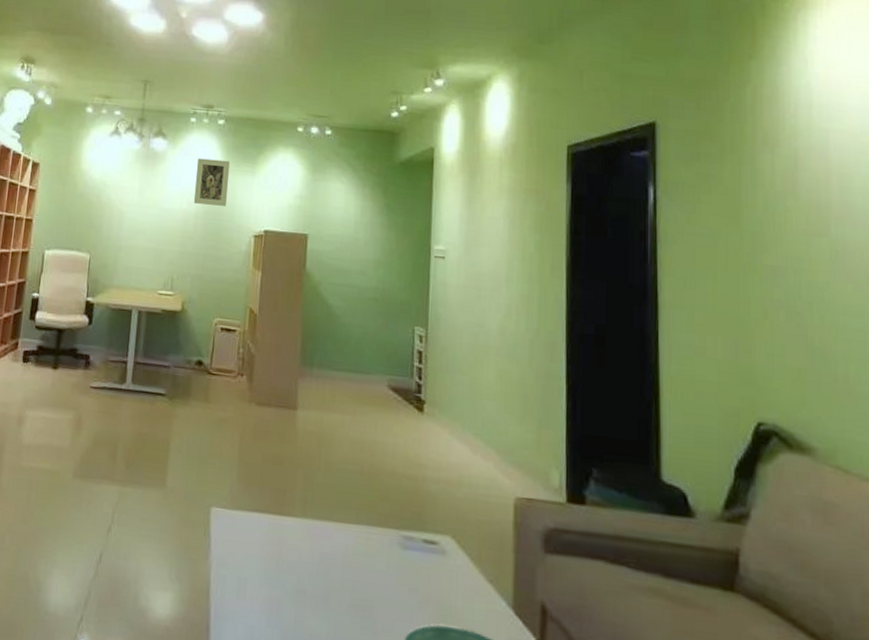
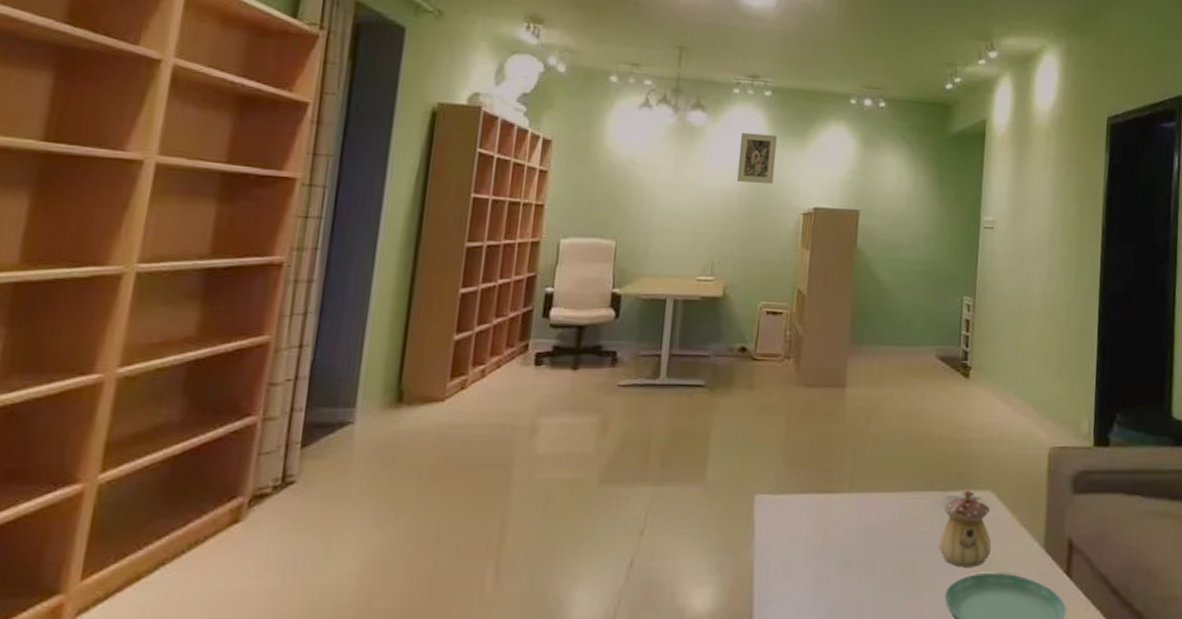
teapot: none [395,532,453,618] -> present [938,490,992,568]

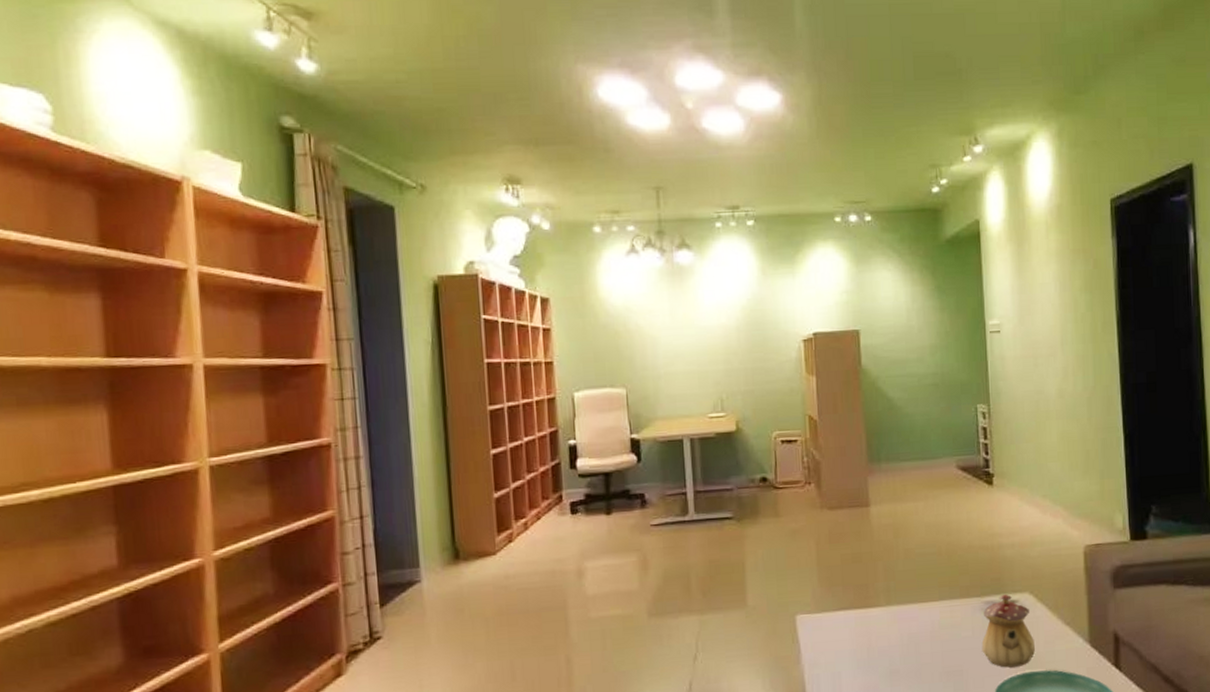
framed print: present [736,132,778,184] -> none [729,264,770,316]

